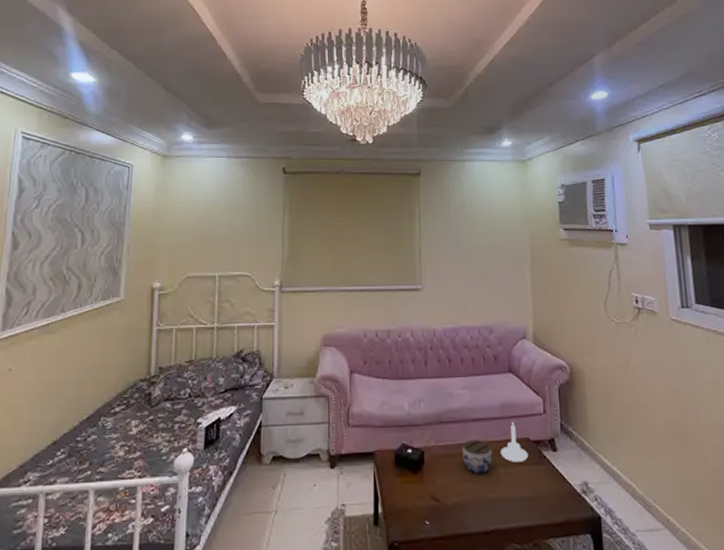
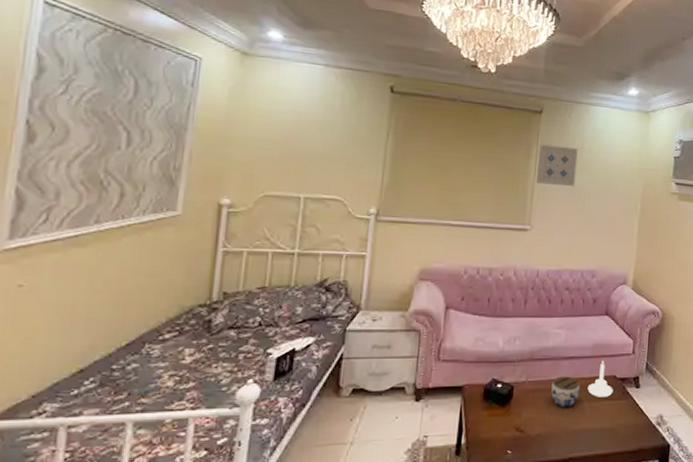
wall art: none [421,204,461,243] -> present [536,144,578,187]

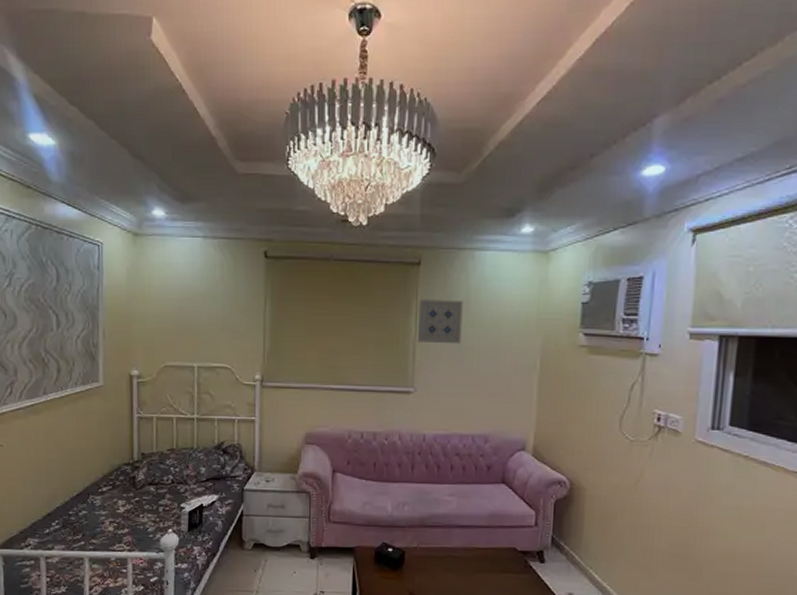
jar: present [550,376,580,407] -> none [443,545,476,577]
candle holder: present [587,360,613,397] -> none [484,531,513,570]

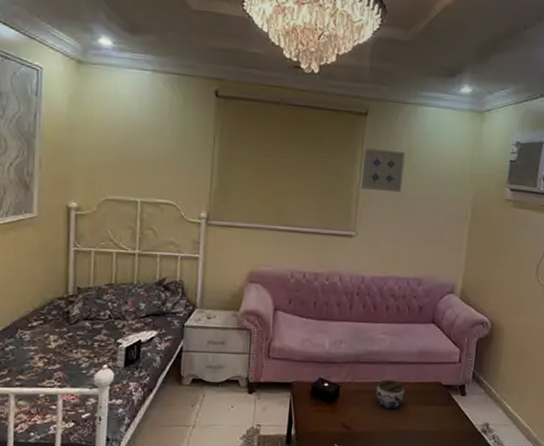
jar: none [443,545,476,577] -> present [375,379,405,409]

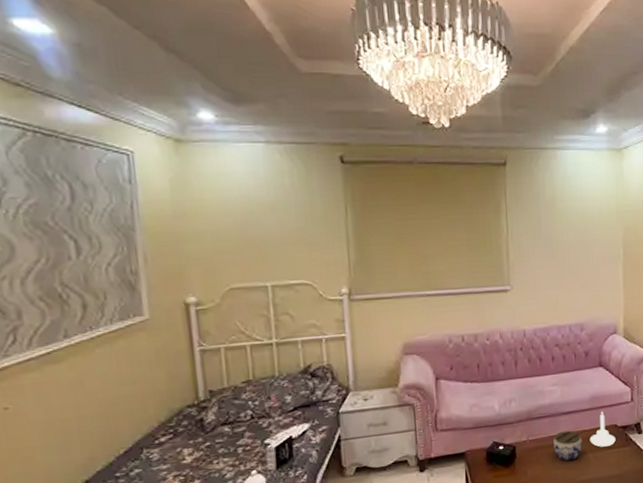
wall art: present [362,148,405,193] -> none [508,197,552,241]
candle holder: none [412,367,438,402] -> present [589,411,616,447]

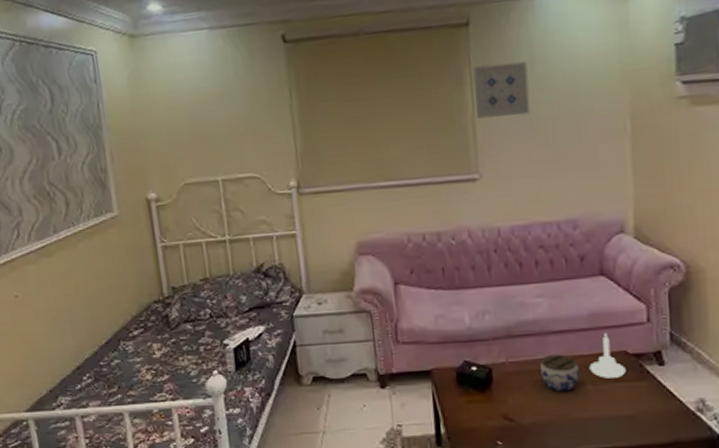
wall art: none [508,197,552,241] -> present [473,61,530,119]

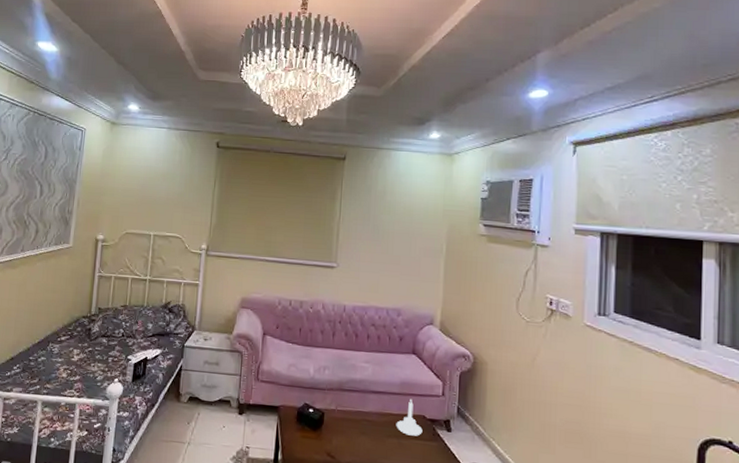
wall art: present [473,61,530,119] -> none [342,188,380,228]
jar: present [539,354,579,392] -> none [359,409,388,441]

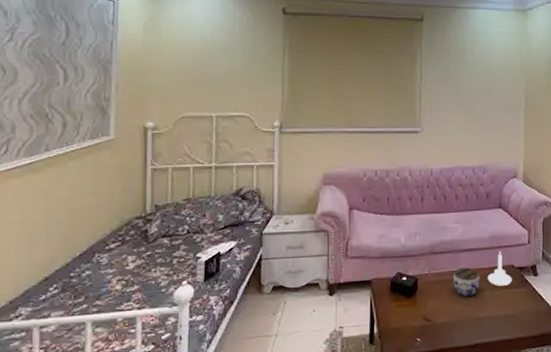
jar: none [359,409,388,441] -> present [452,267,480,297]

